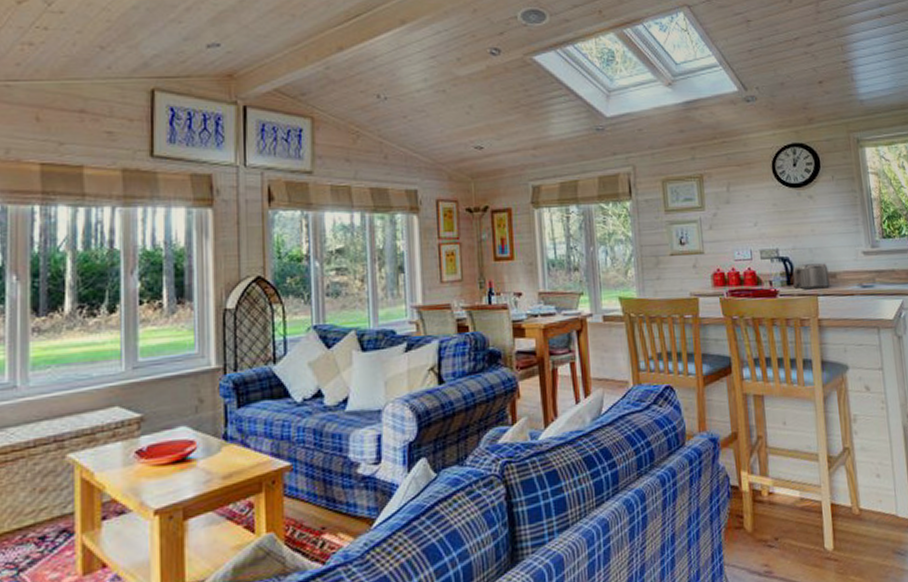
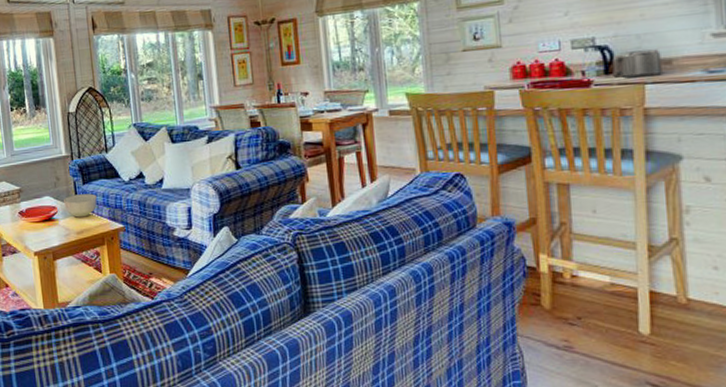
bowl: none [207,420,257,456] -> present [64,193,98,218]

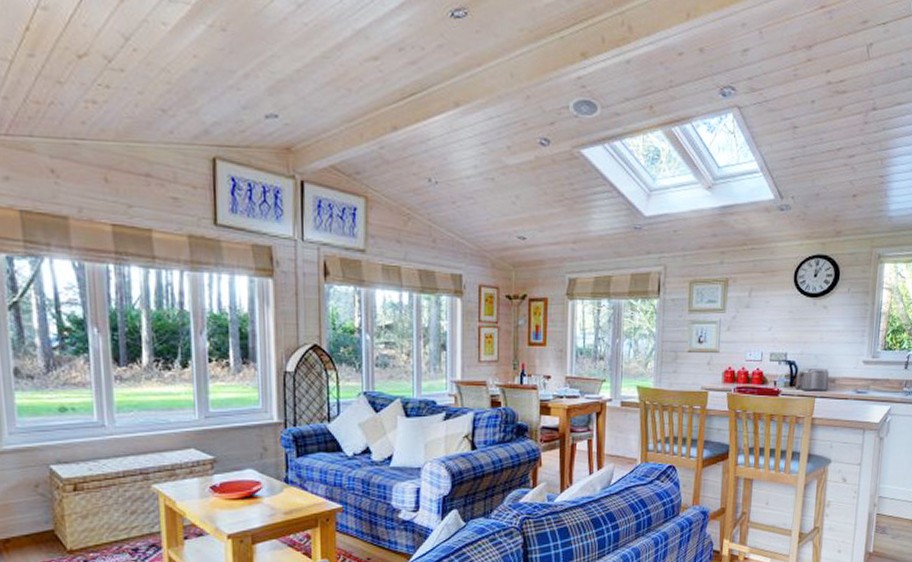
bowl: present [64,193,98,218] -> none [271,468,314,495]

